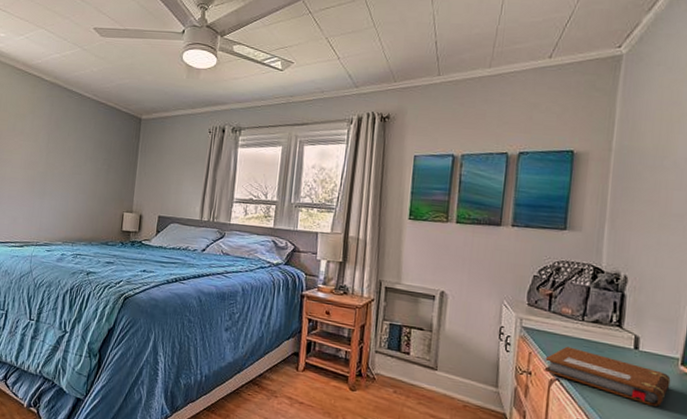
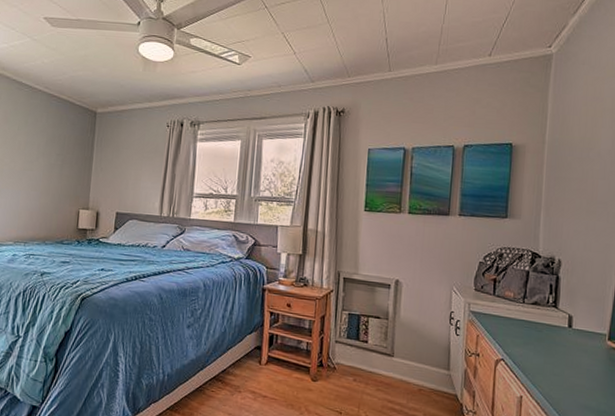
notebook: present [544,346,671,406] -> none [490,328,600,380]

